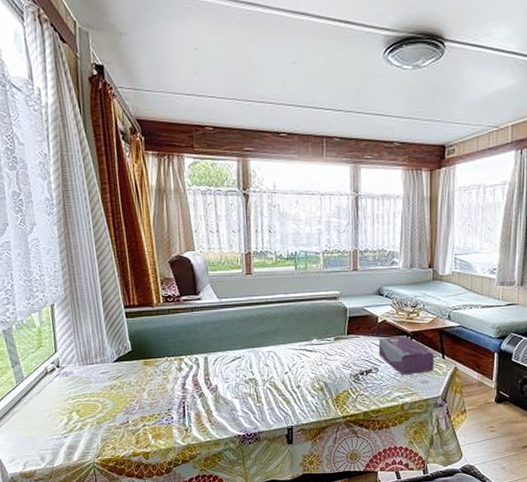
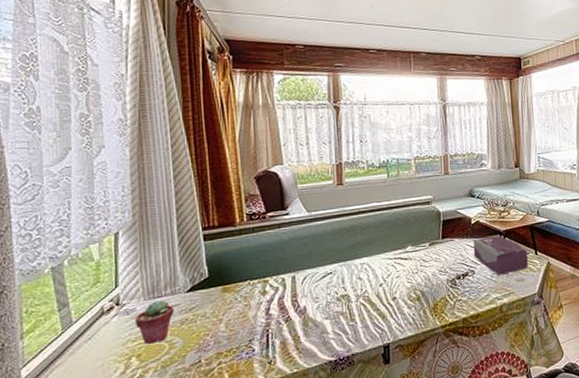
potted succulent: none [73,367,105,403] -> present [136,300,175,344]

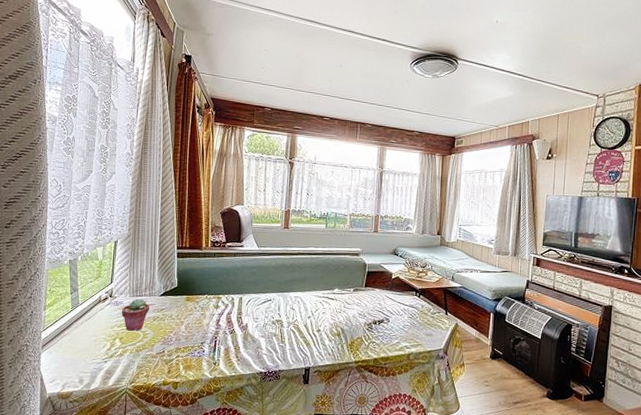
tissue box: present [473,236,528,276] -> none [390,292,438,327]

